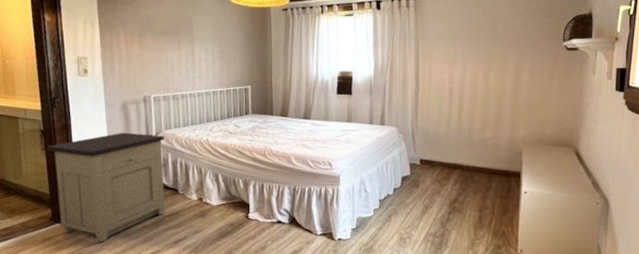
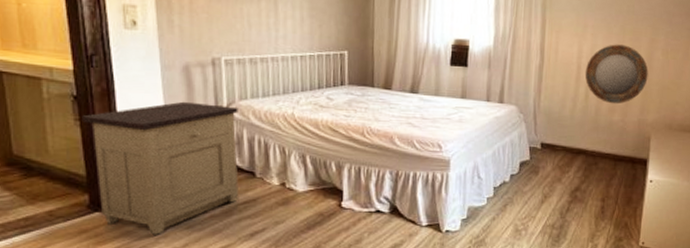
home mirror: none [457,69,516,123] -> present [585,44,648,105]

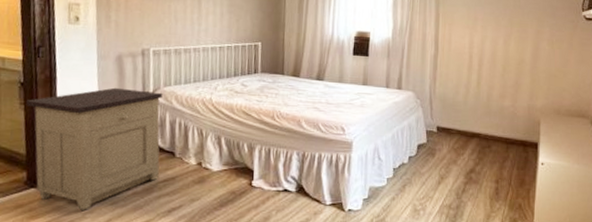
home mirror: present [585,44,648,105] -> none [476,35,536,91]

